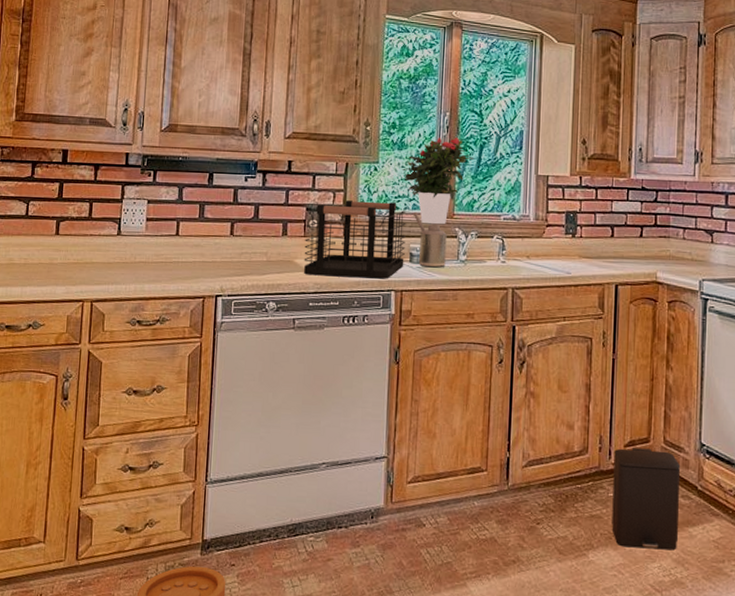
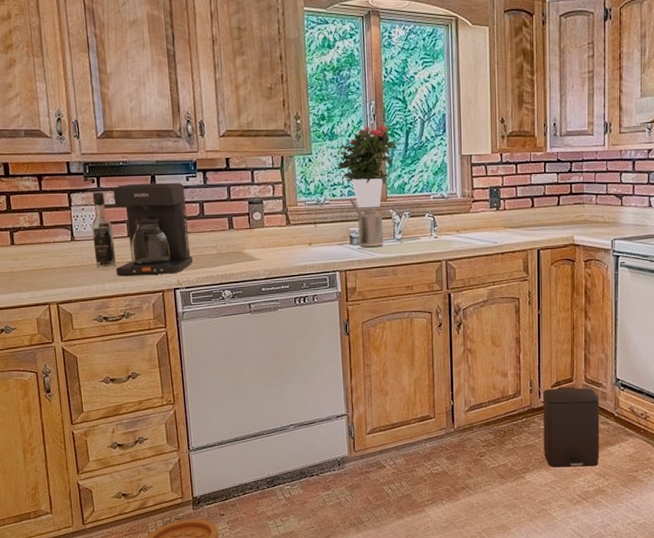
bottle: none [138,186,162,270] -> present [91,192,116,270]
coffee maker: none [157,180,242,279] -> present [113,182,194,277]
dish rack: present [304,200,406,279] -> none [250,190,345,263]

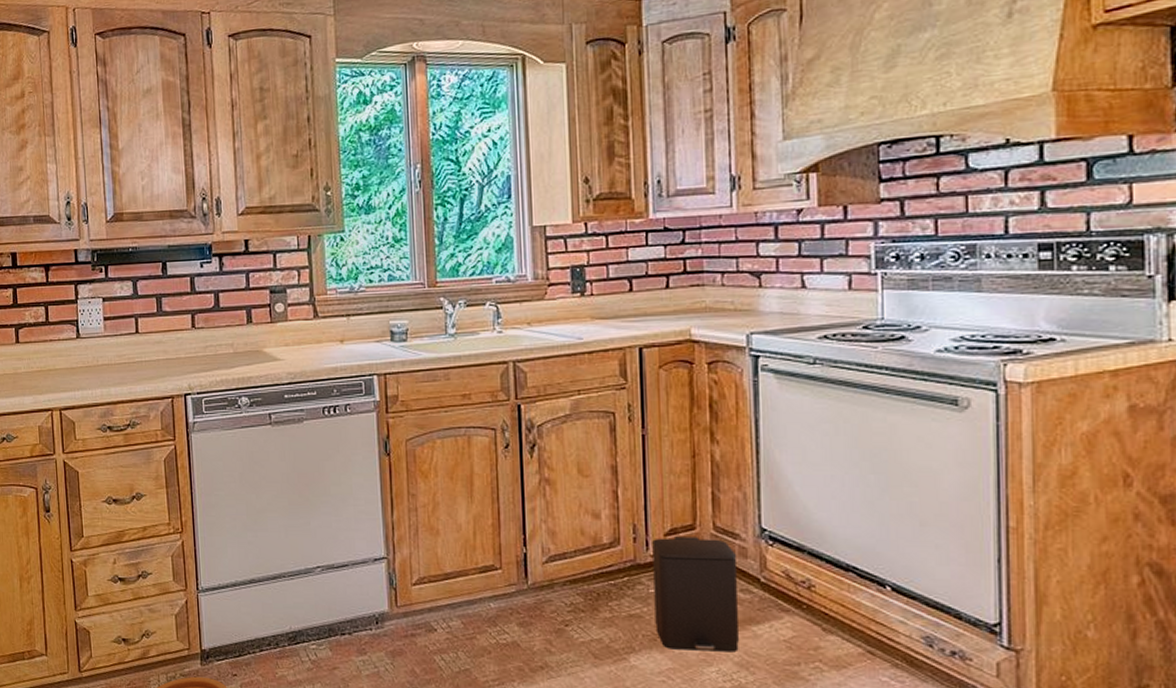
bottle: present [91,192,116,270] -> none [98,283,123,372]
coffee maker: present [113,182,194,277] -> none [121,269,207,379]
potted flower: present [334,125,402,208] -> none [371,192,455,297]
soap dispenser: present [349,198,383,248] -> none [389,284,432,346]

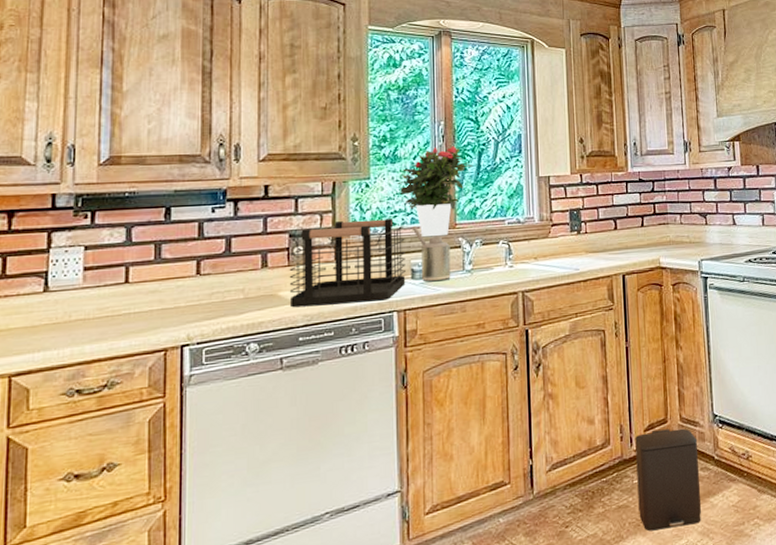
dish rack: none [271,275,385,365] -> present [289,218,406,308]
potted flower: none [371,192,455,297] -> present [396,146,473,238]
soap dispenser: none [389,284,432,346] -> present [412,226,451,282]

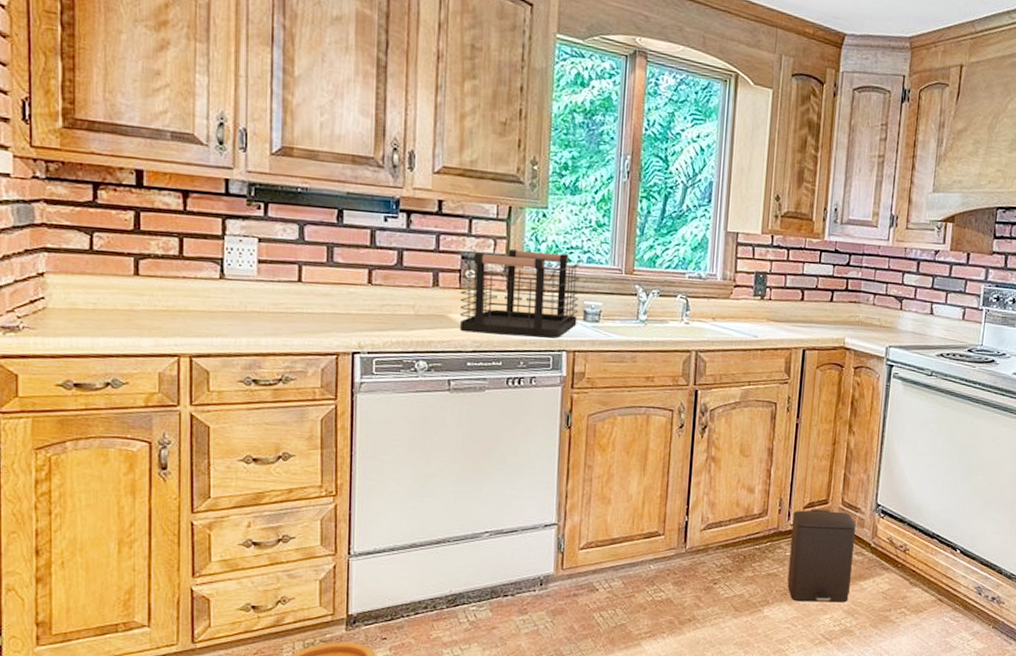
potted flower: present [396,146,473,238] -> none [574,183,658,281]
soap dispenser: present [412,226,451,282] -> none [587,266,626,328]

